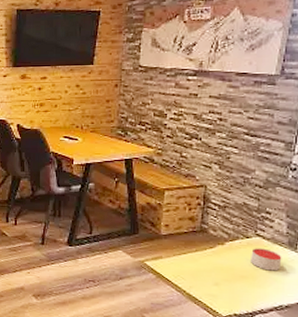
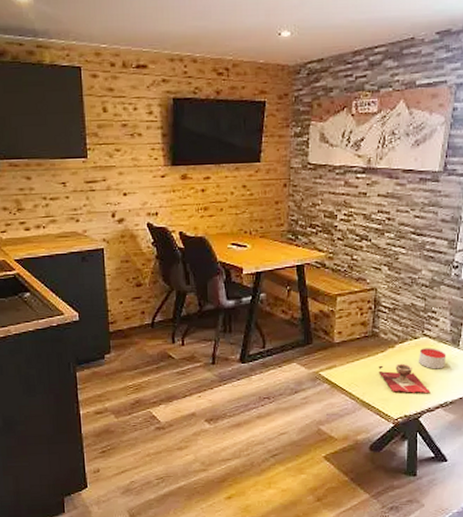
decorative bowl: none [206,261,264,294] -> present [378,363,431,393]

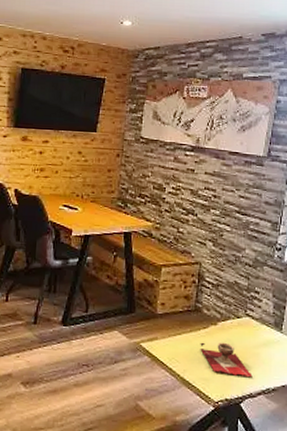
candle: present [419,348,447,369] -> none [241,328,269,353]

